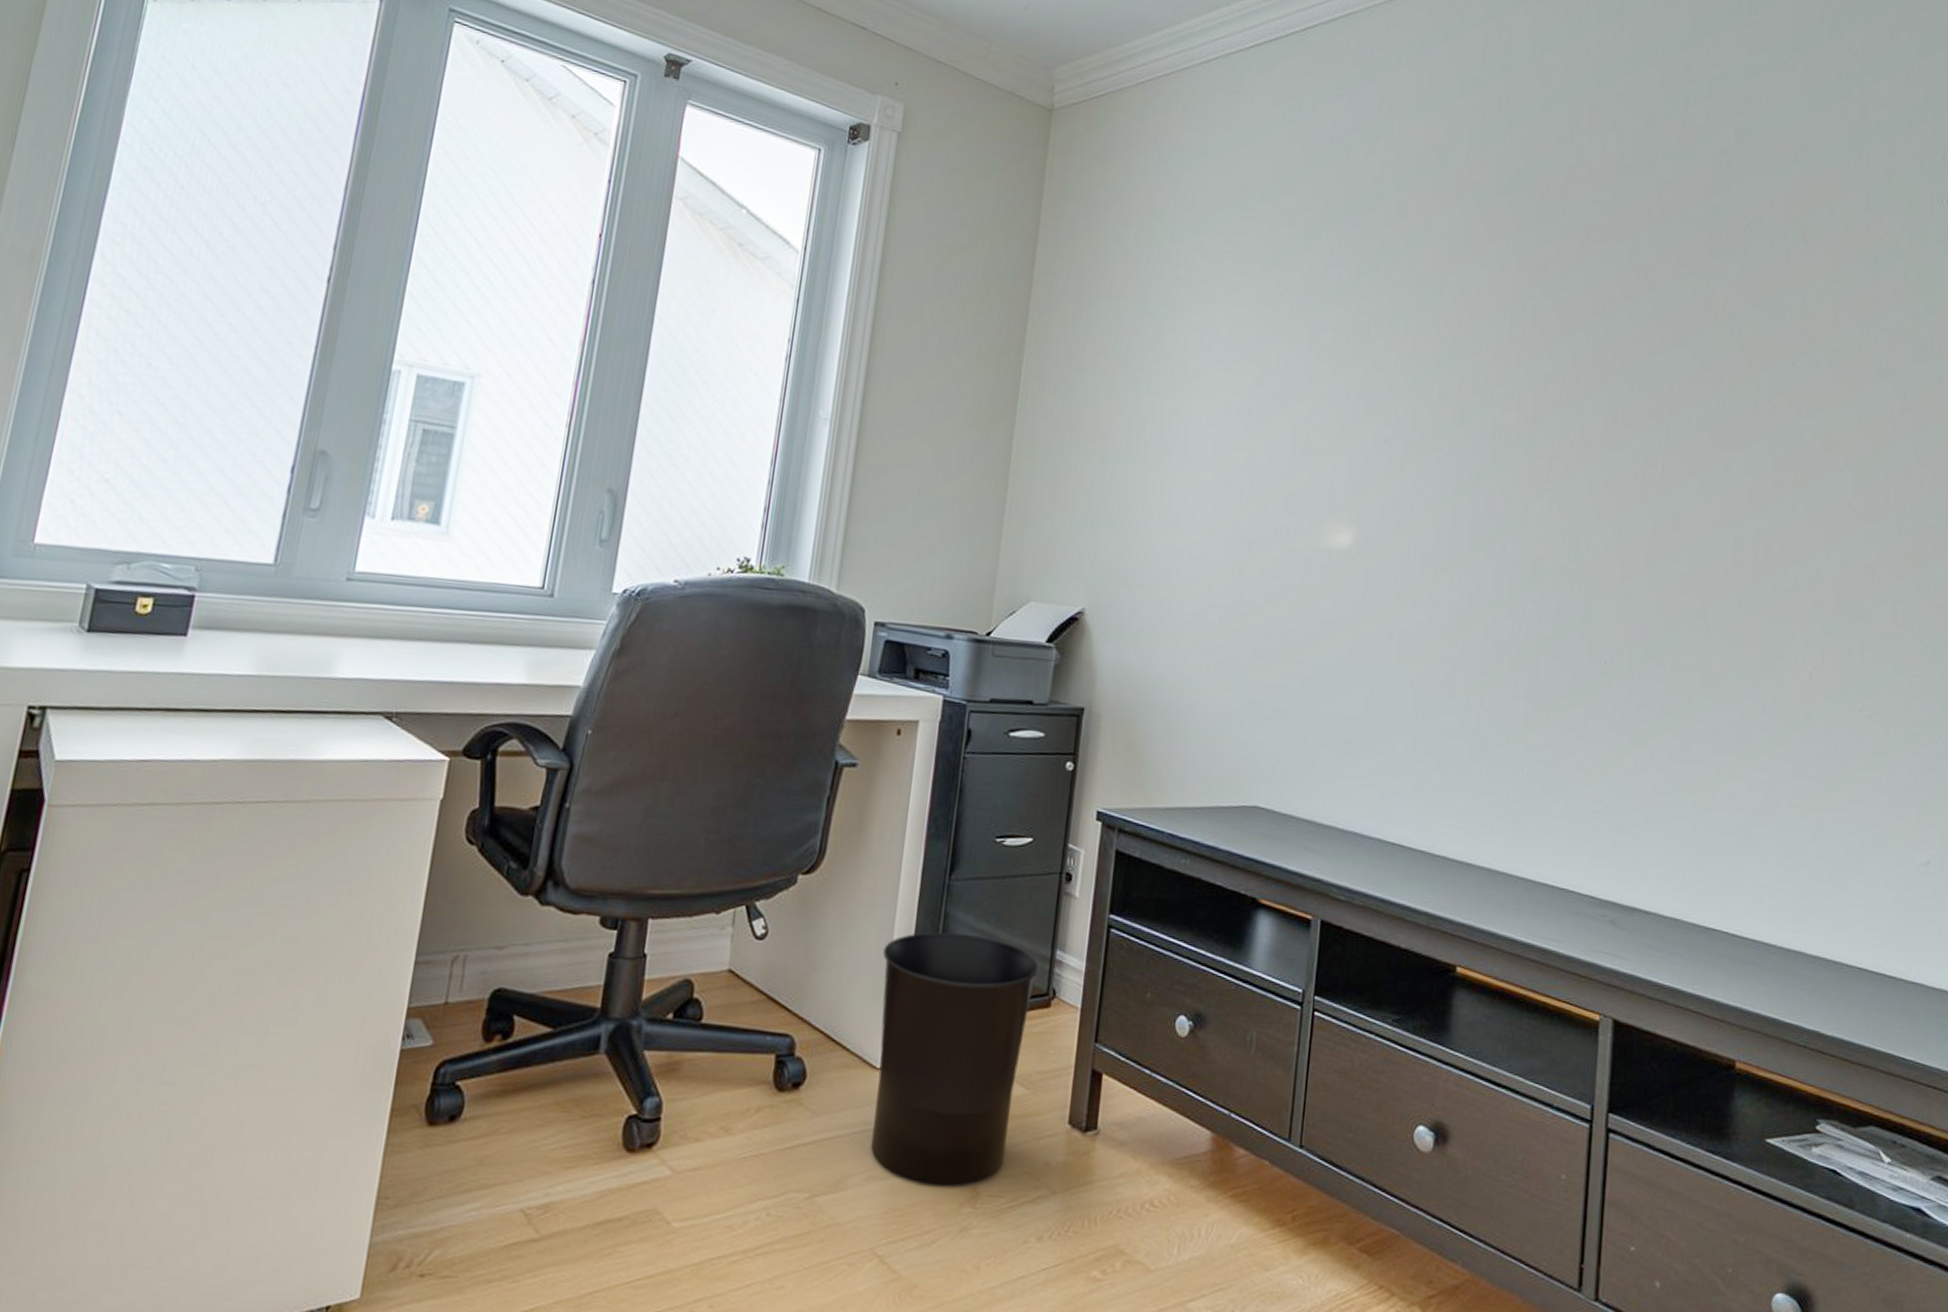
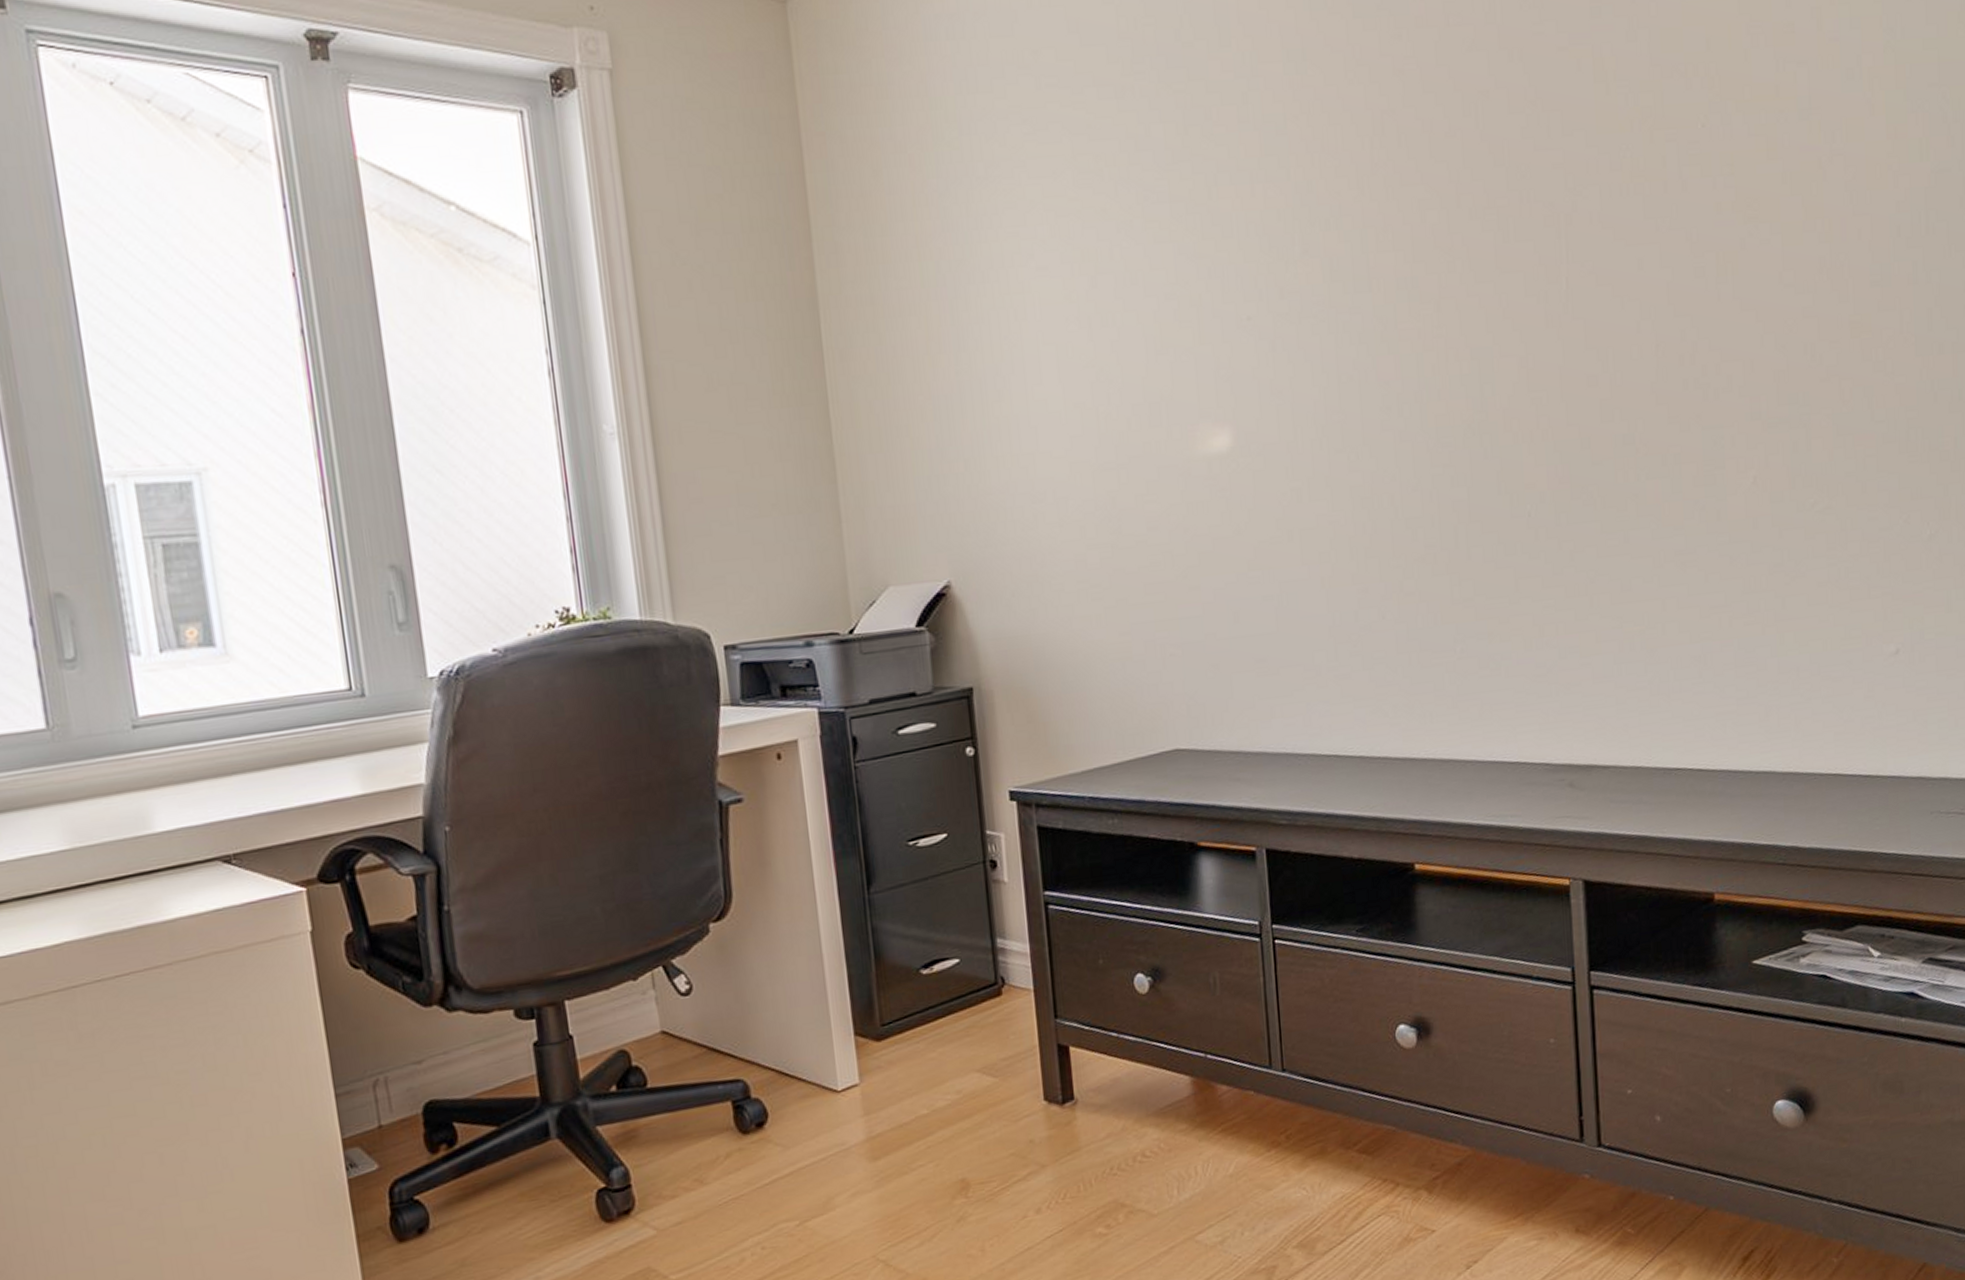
waste bin: present [871,932,1039,1185] -> none [816,941,987,1186]

